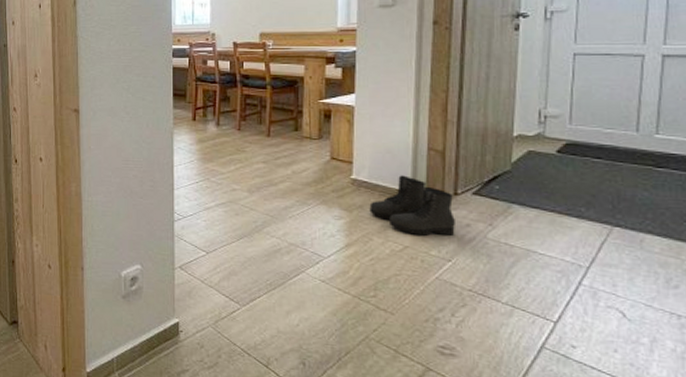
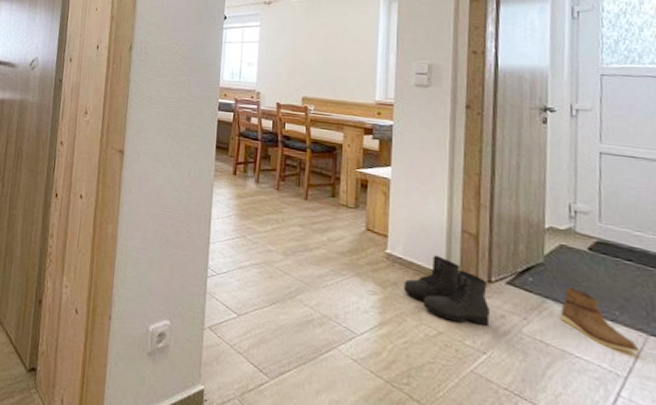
boot: none [525,190,604,245] -> present [559,286,640,354]

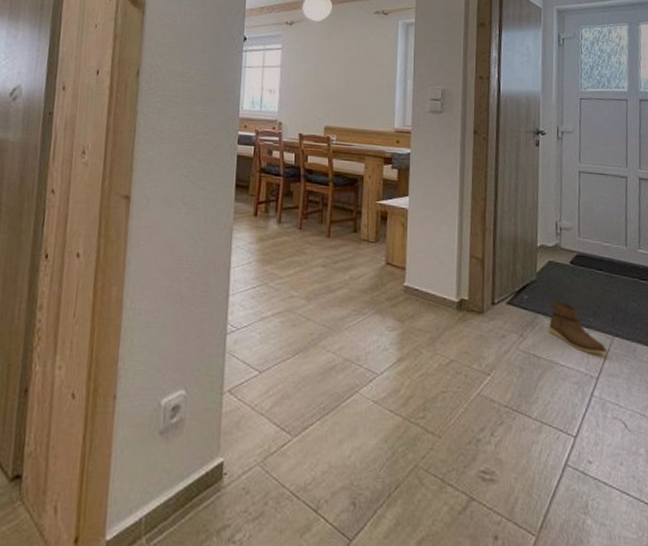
boot: present [404,255,491,326] -> none [420,283,494,349]

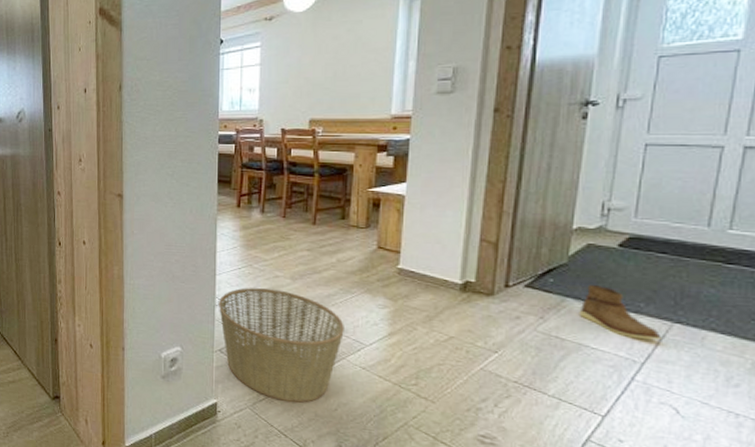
basket: none [230,310,357,452] -> present [219,288,344,403]

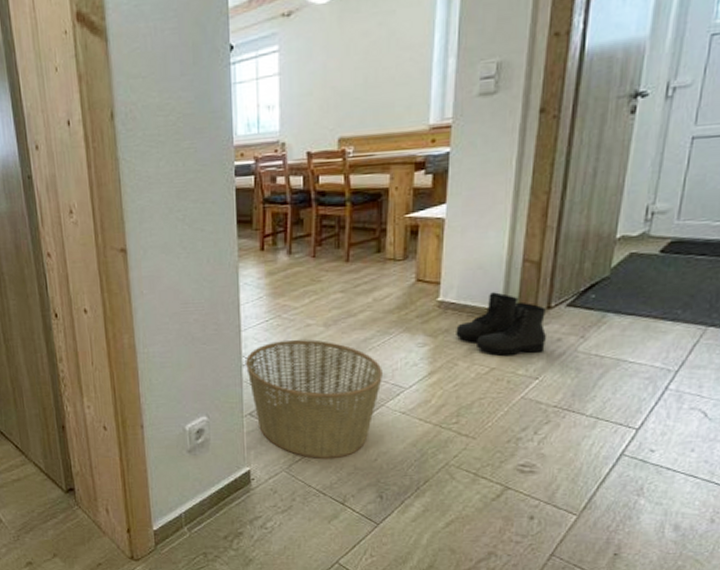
boot: none [415,266,506,328] -> present [456,292,547,357]
boot: present [579,284,662,341] -> none [618,295,696,347]

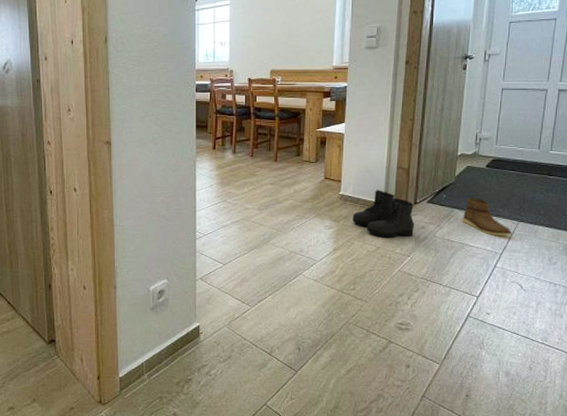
basket: present [246,339,382,459] -> none [199,220,300,316]
boot: none [618,295,696,347] -> present [462,197,512,236]

